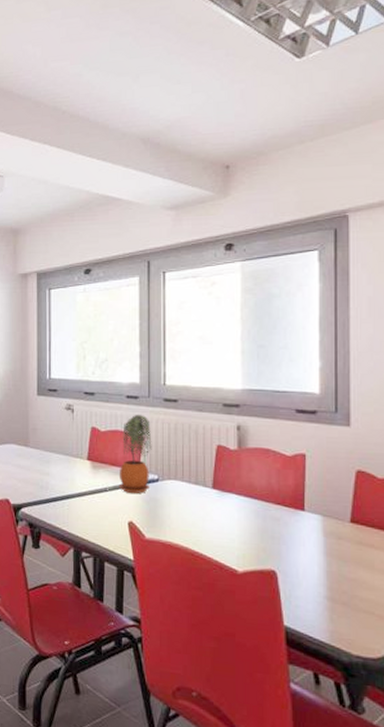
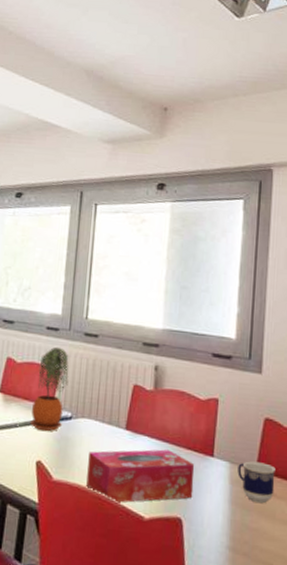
tissue box: none [178,506,286,558] -> present [86,449,195,503]
cup: none [331,513,371,555] -> present [237,461,276,504]

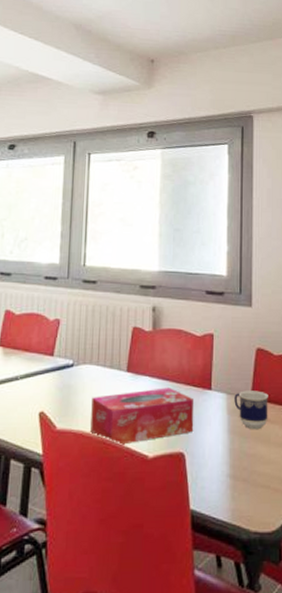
potted plant: present [30,347,69,432] -> none [31,296,69,382]

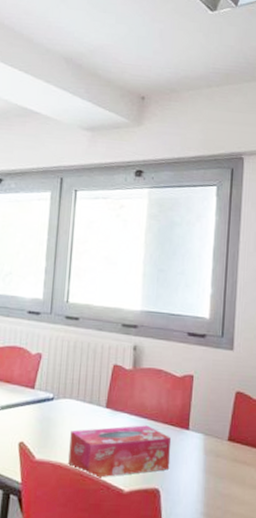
cup: present [234,390,268,430] -> none [211,432,246,471]

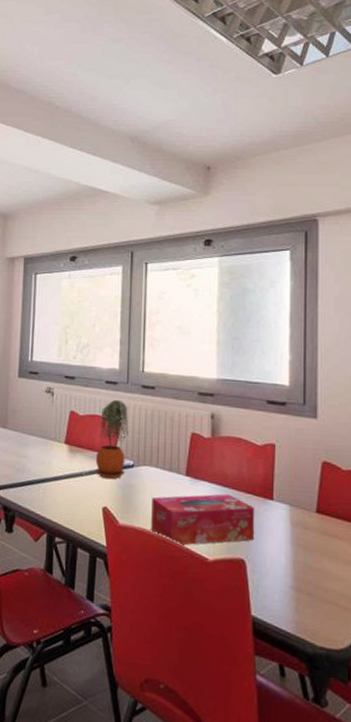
potted plant: none [12,330,50,413] -> present [94,399,129,480]

